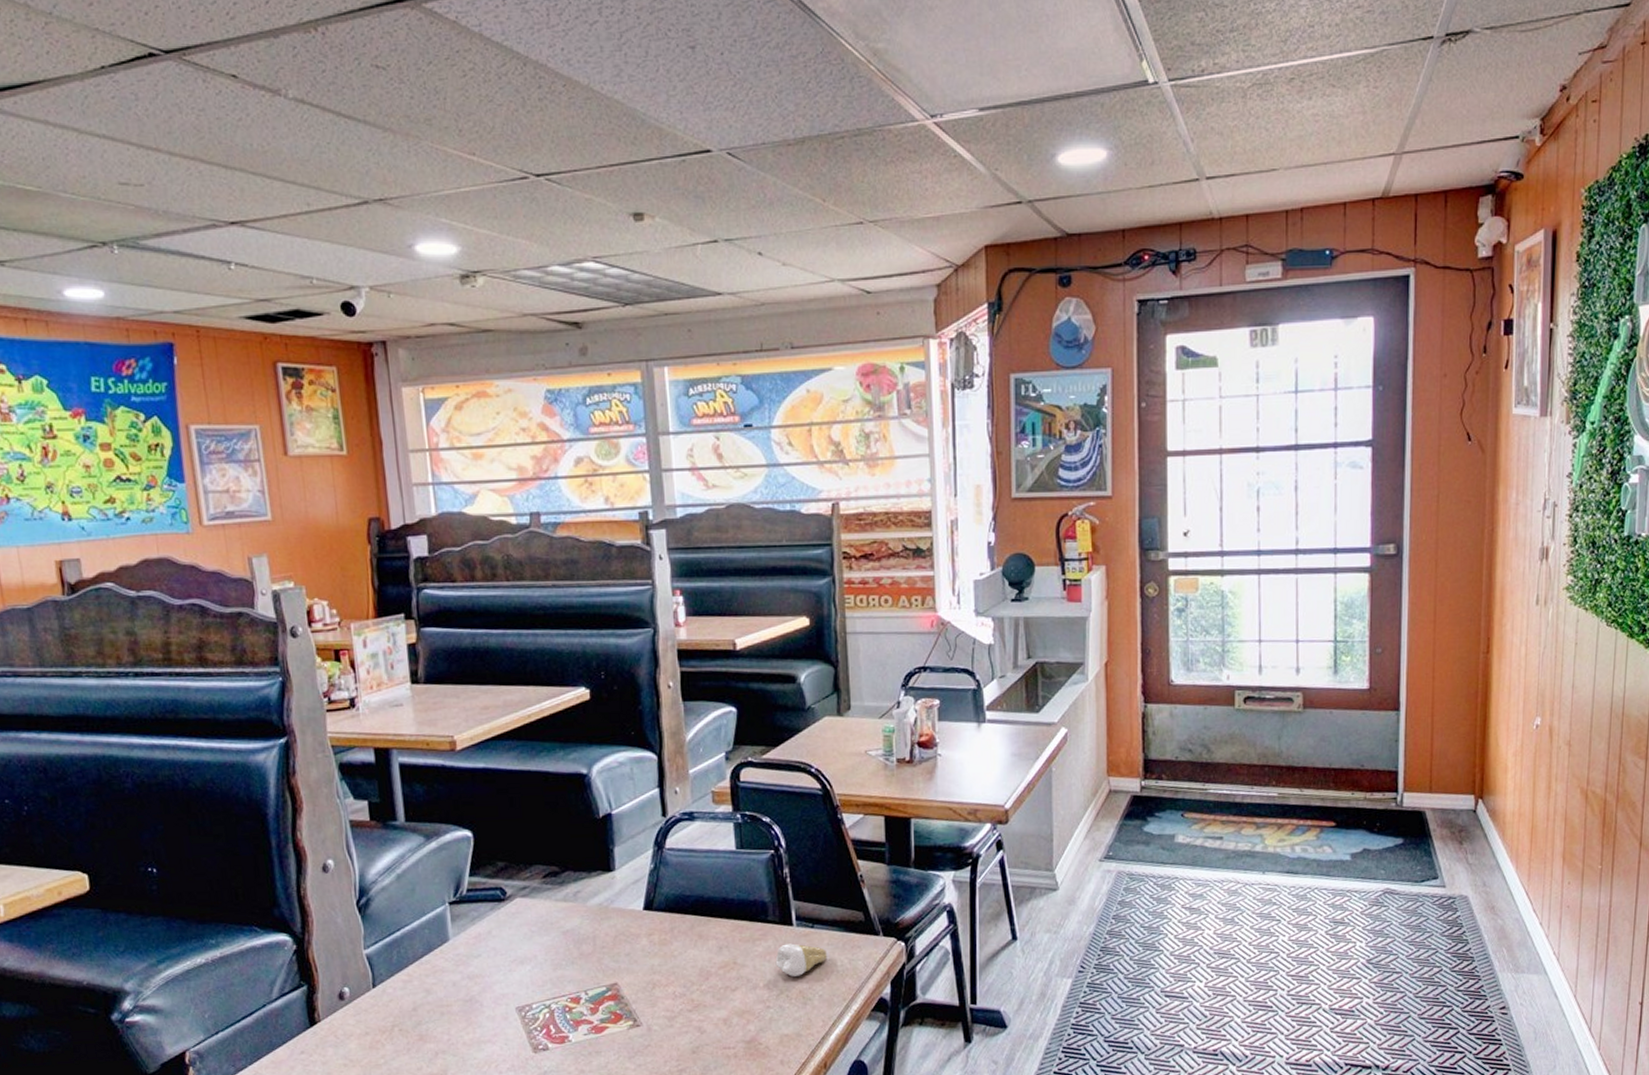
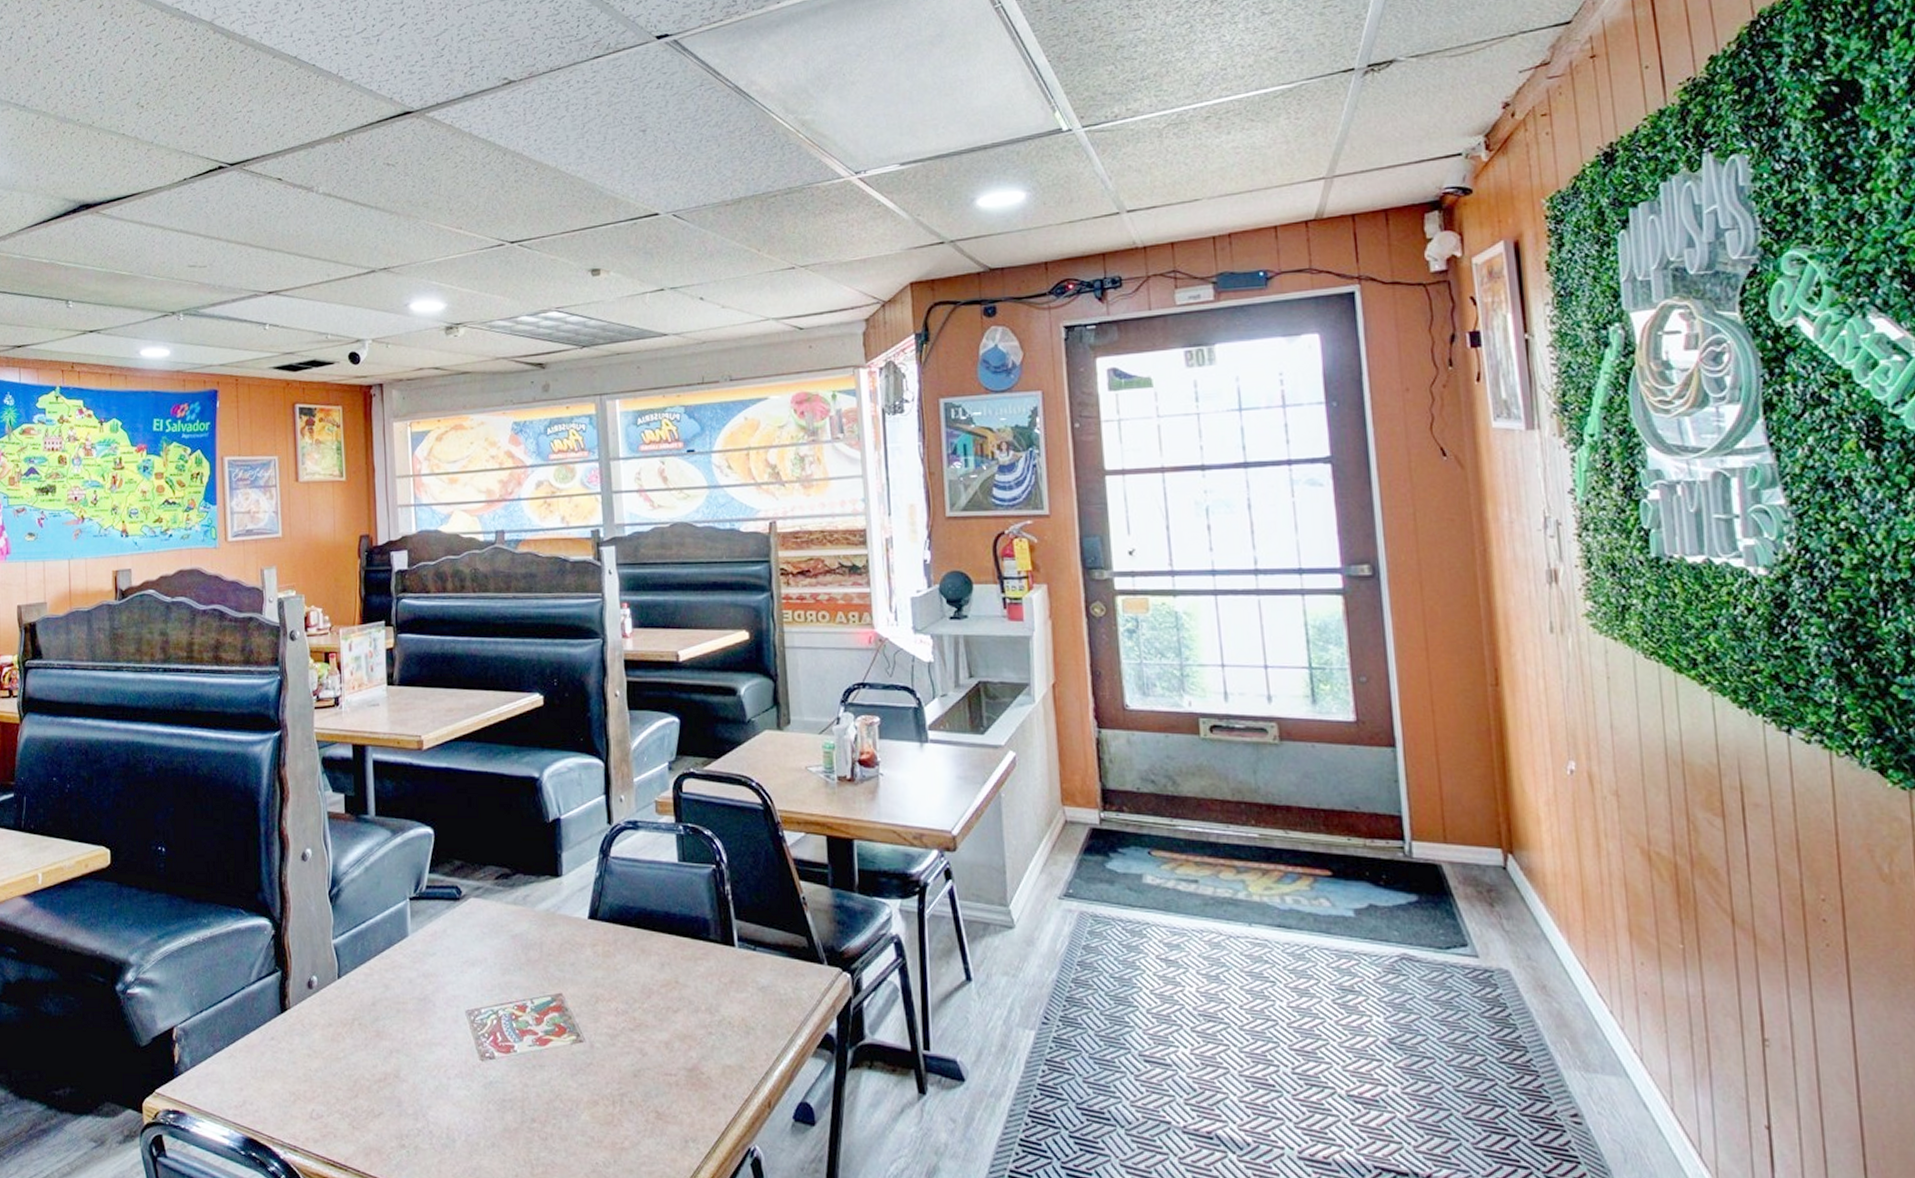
tooth: present [775,943,827,978] -> none [717,966,770,1003]

